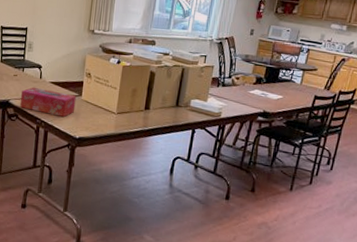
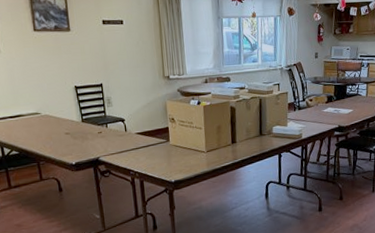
tissue box: present [20,87,76,117] -> none [109,140,166,165]

